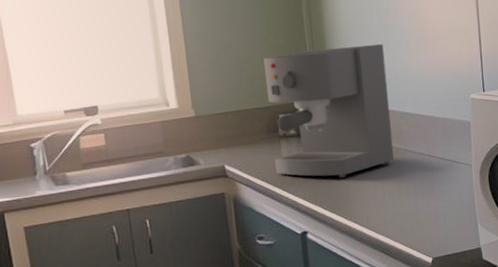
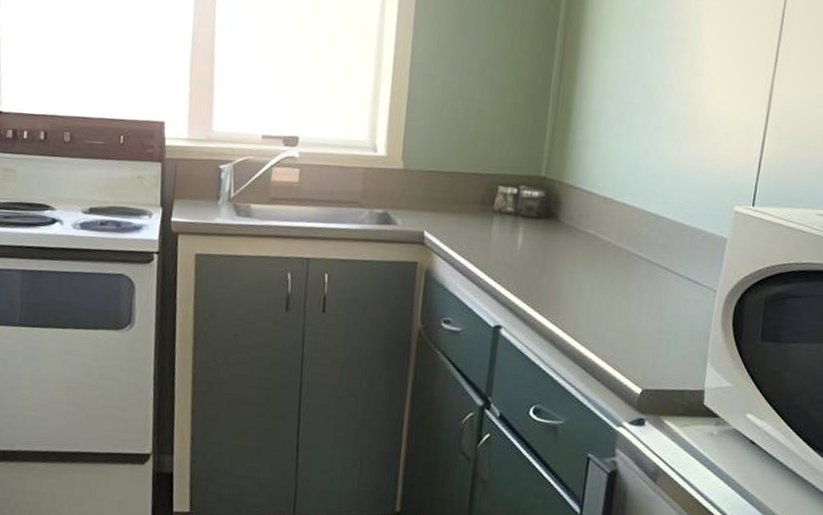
coffee maker: present [263,43,395,178] -> none [481,117,641,274]

